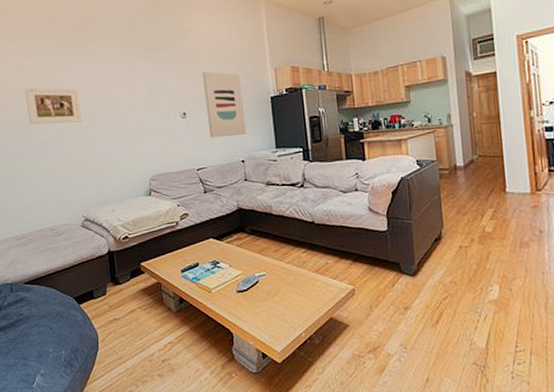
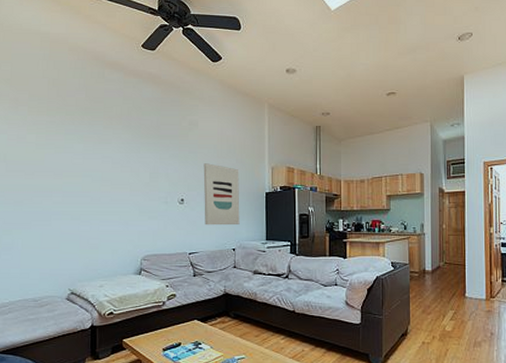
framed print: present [25,87,83,125] -> none [23,159,80,197]

